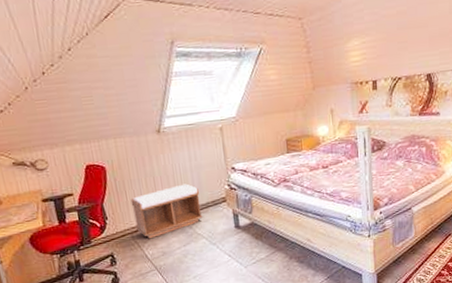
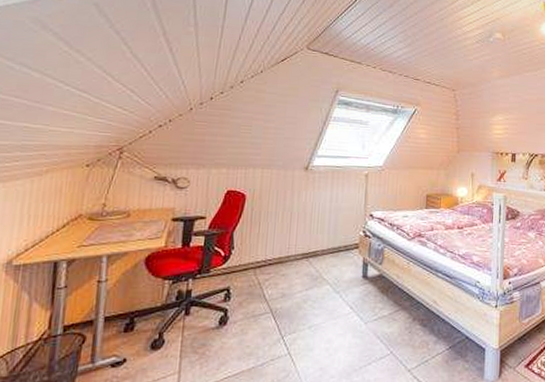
bench: present [130,184,203,239] -> none [261,224,333,277]

